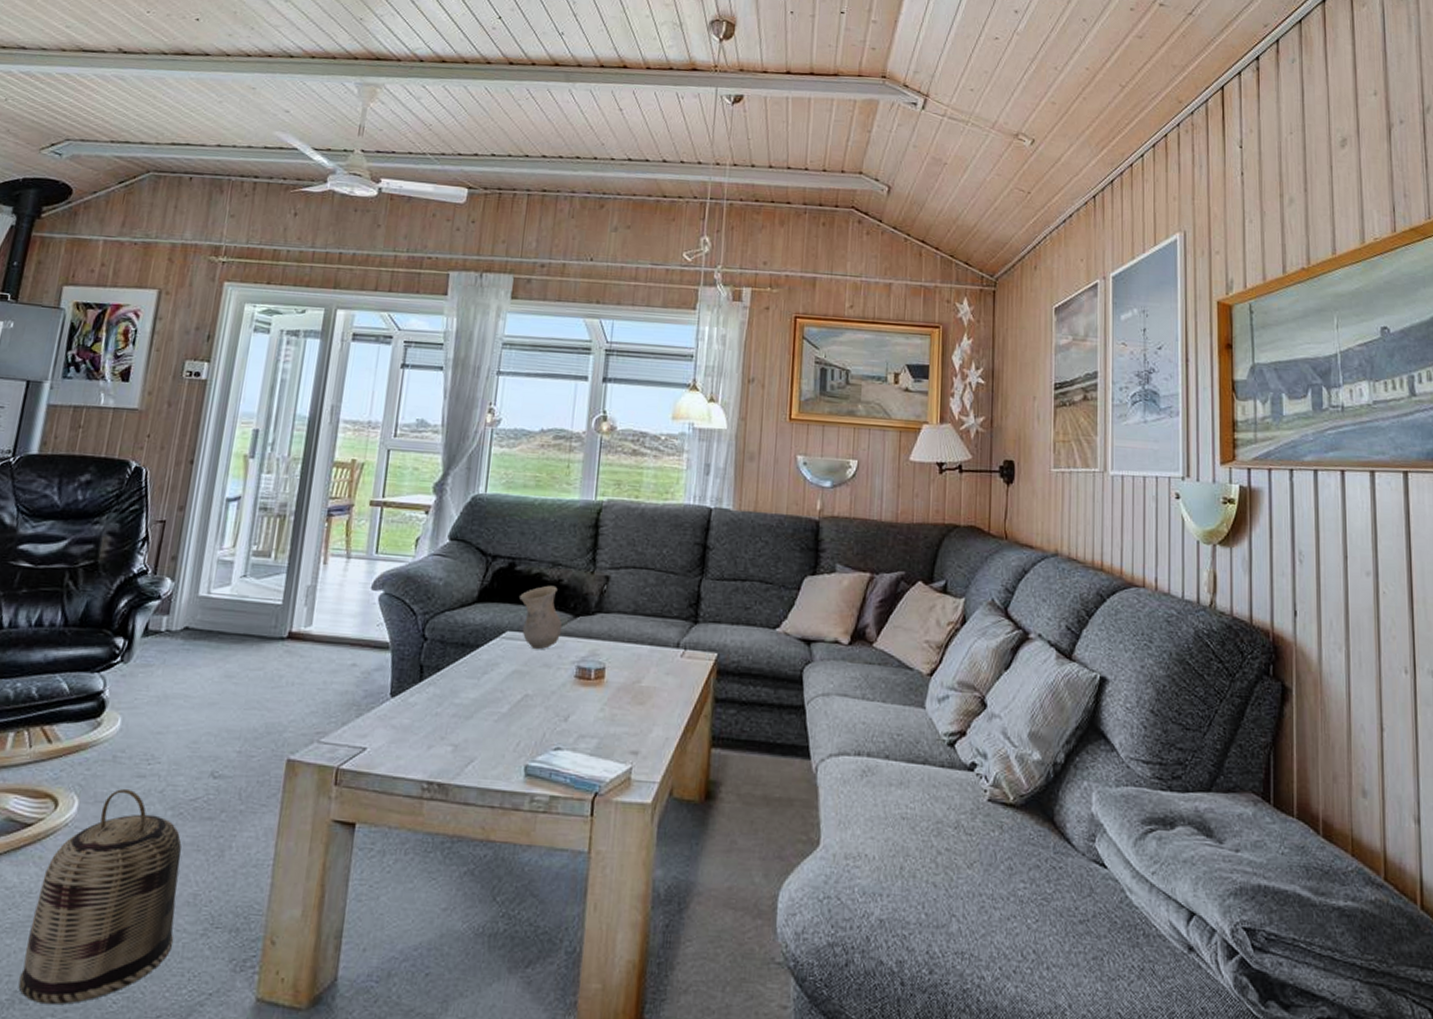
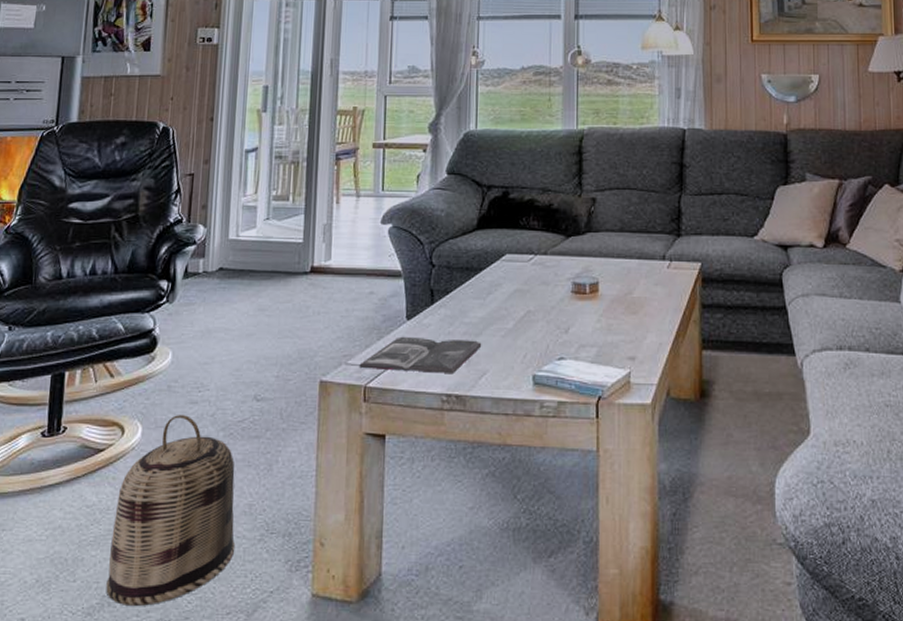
magazine: none [333,715,472,759] -> present [359,336,482,373]
vase: present [520,585,563,649] -> none [515,210,556,268]

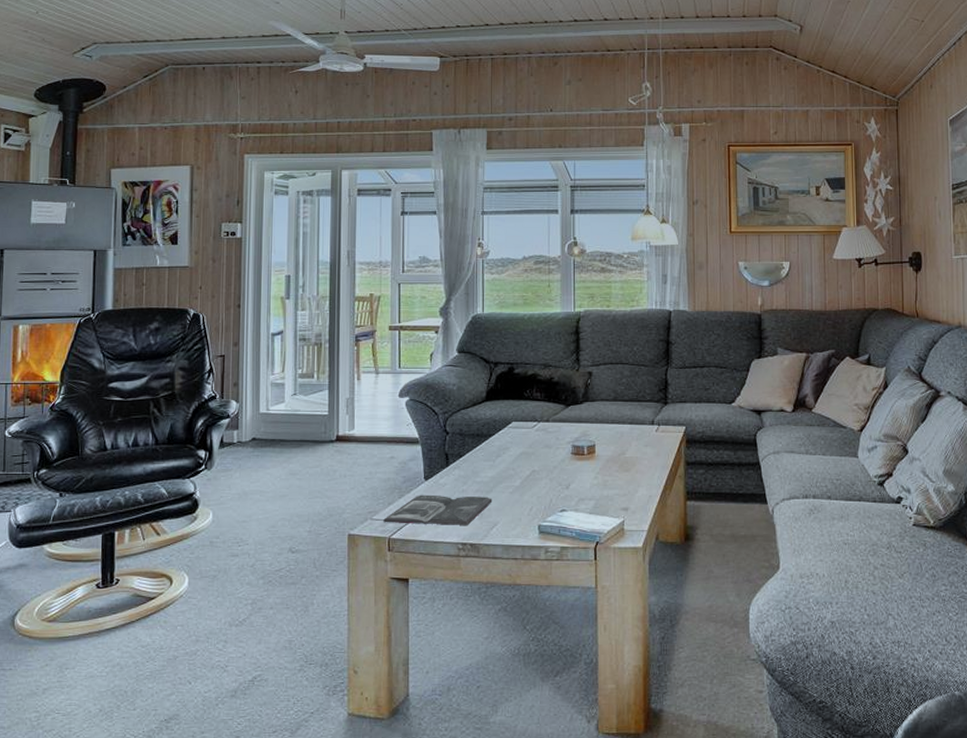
basket: present [106,415,236,607] -> none [163,566,278,729]

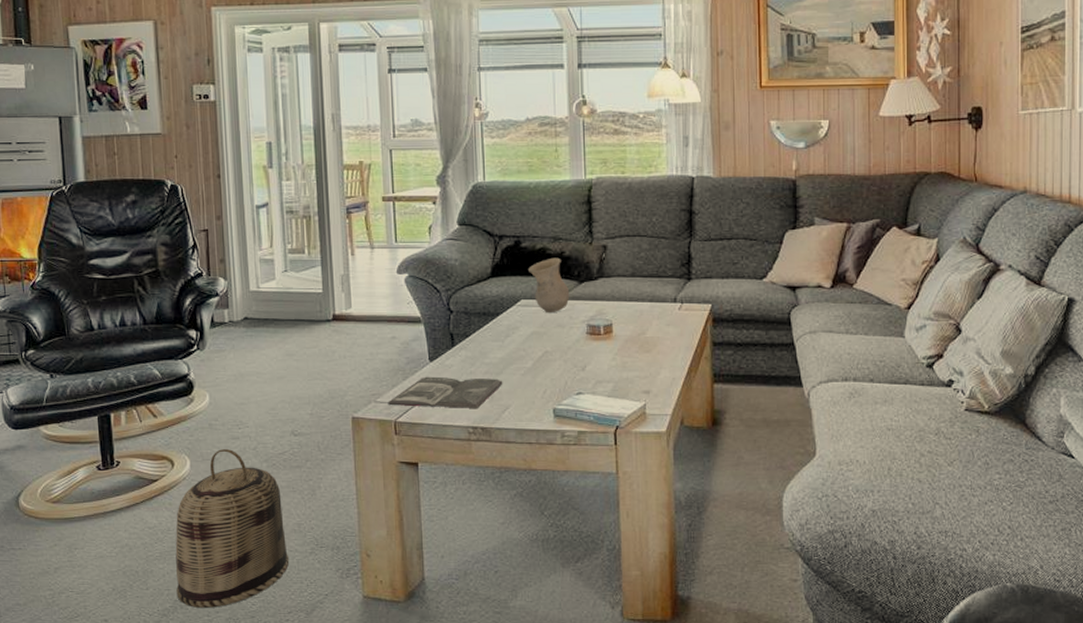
basket: none [163,566,278,729] -> present [175,449,290,609]
vase: none [520,383,557,434] -> present [529,257,570,312]

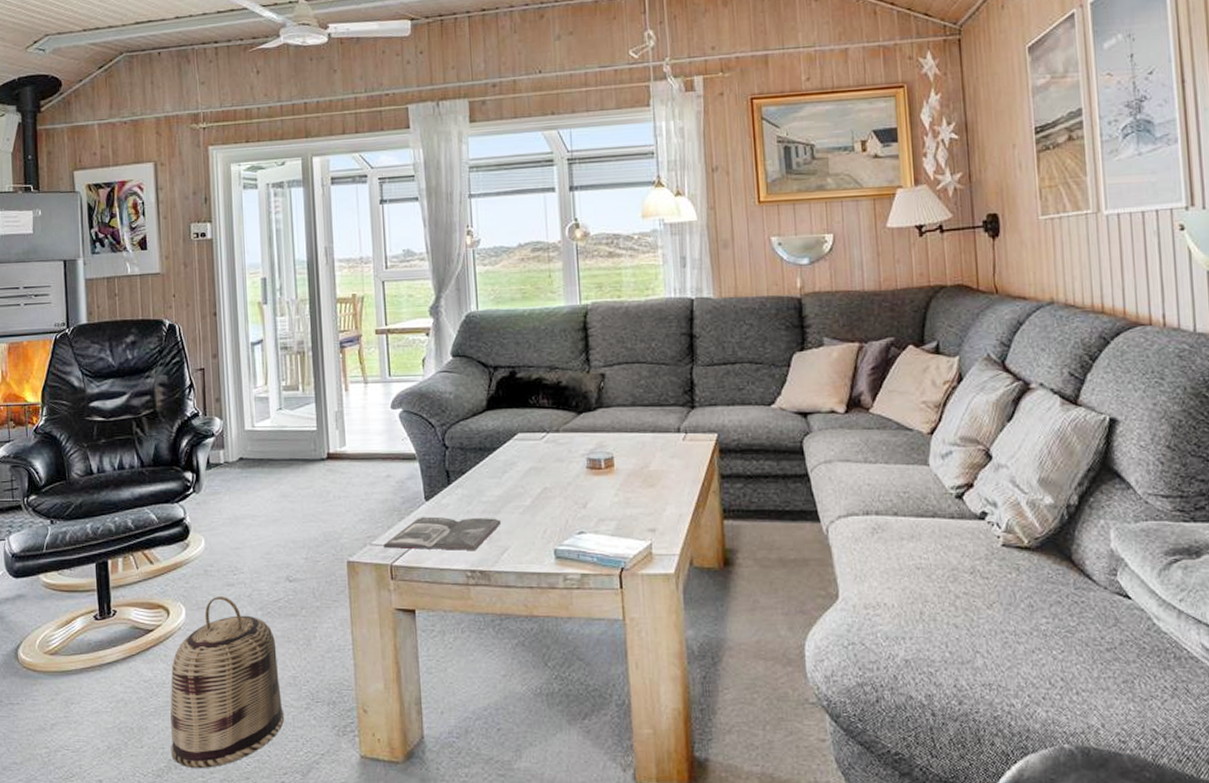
vase: present [529,257,570,312] -> none [525,388,568,446]

